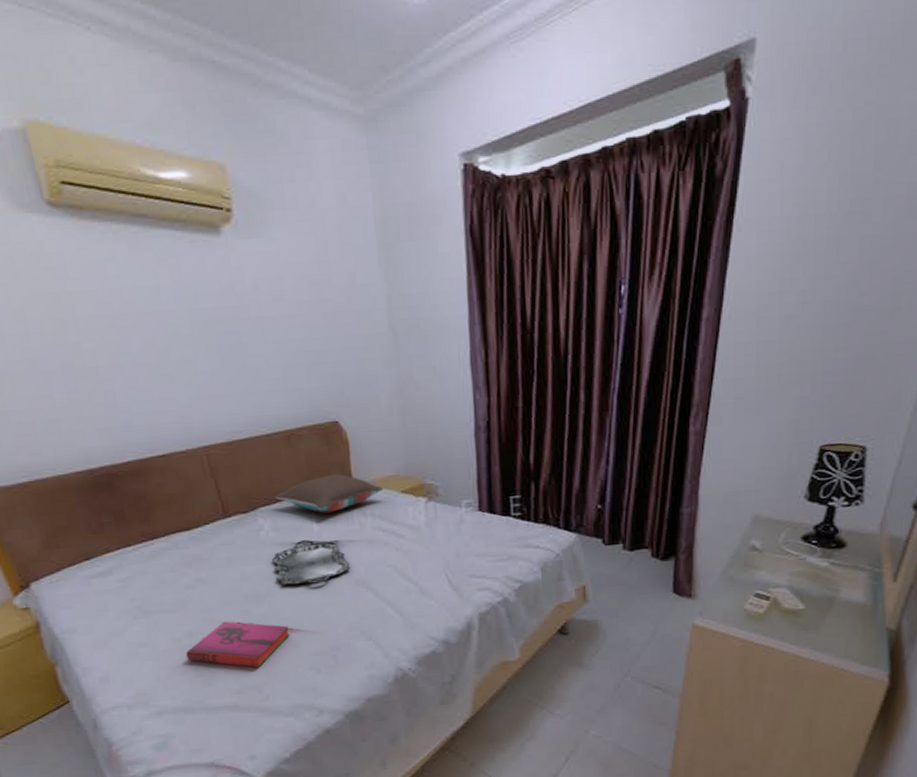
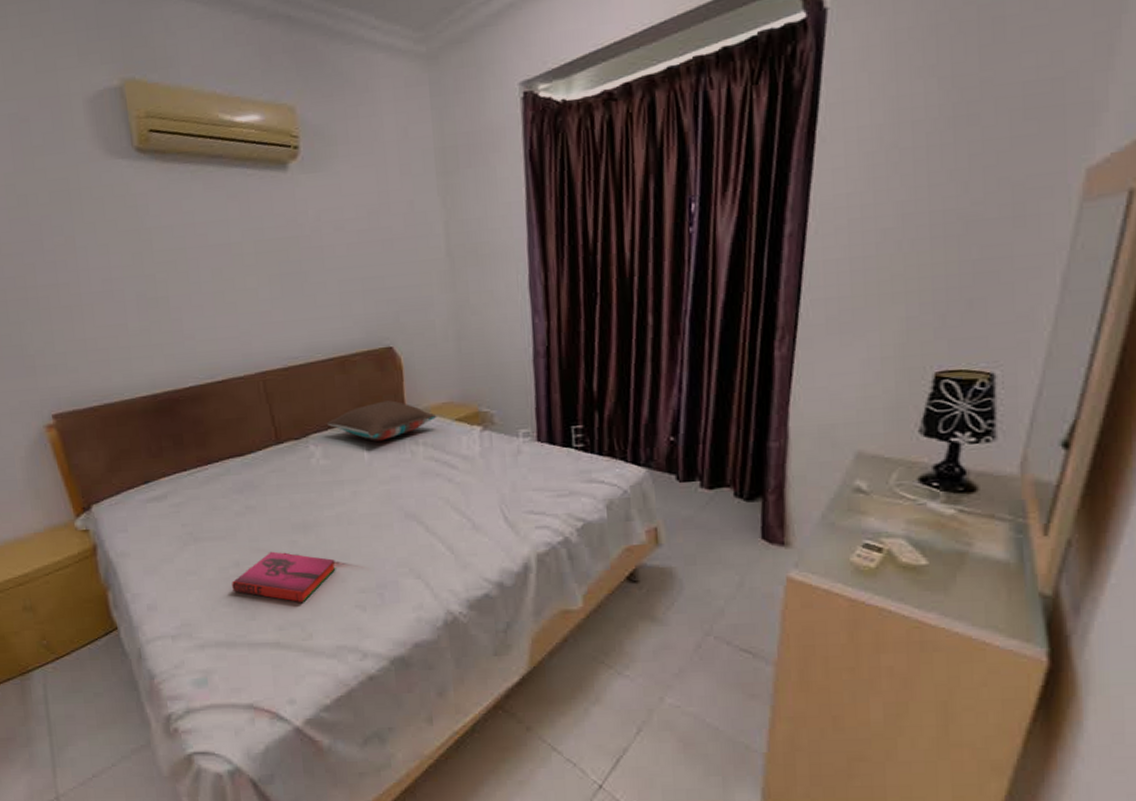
serving tray: present [272,540,350,585] -> none [322,468,400,516]

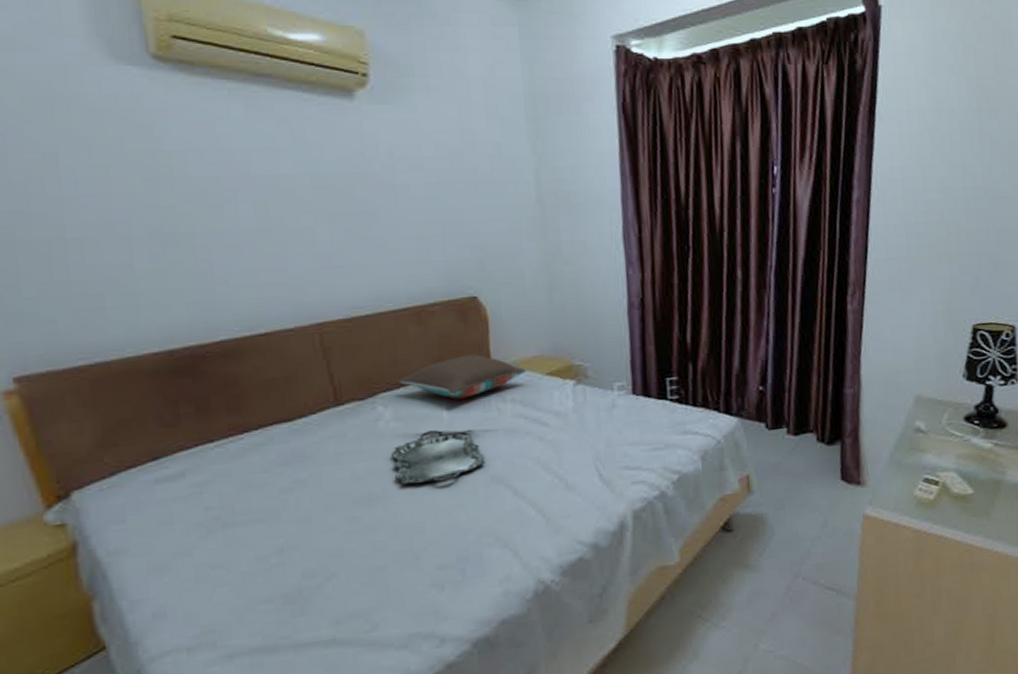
hardback book: present [232,551,336,603] -> none [273,531,408,589]
serving tray: none [322,468,400,516] -> present [392,430,485,485]

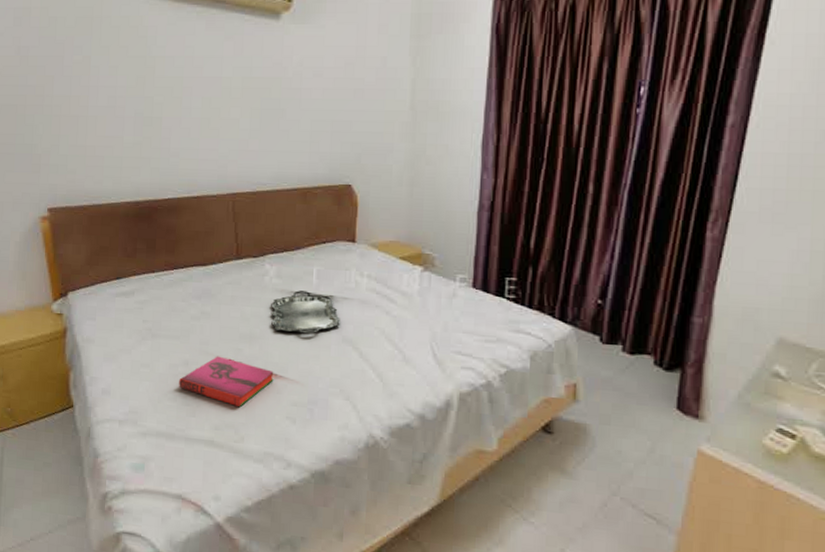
hardback book: none [273,531,408,589] -> present [179,356,274,408]
pillow: present [398,354,527,399] -> none [283,232,383,269]

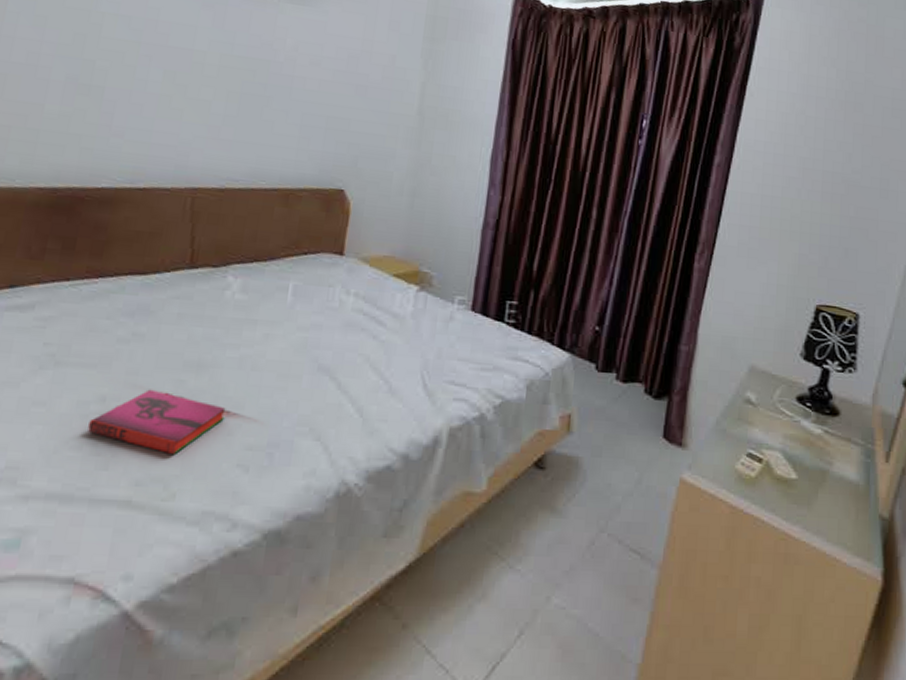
serving tray: present [270,290,340,334] -> none [228,309,318,362]

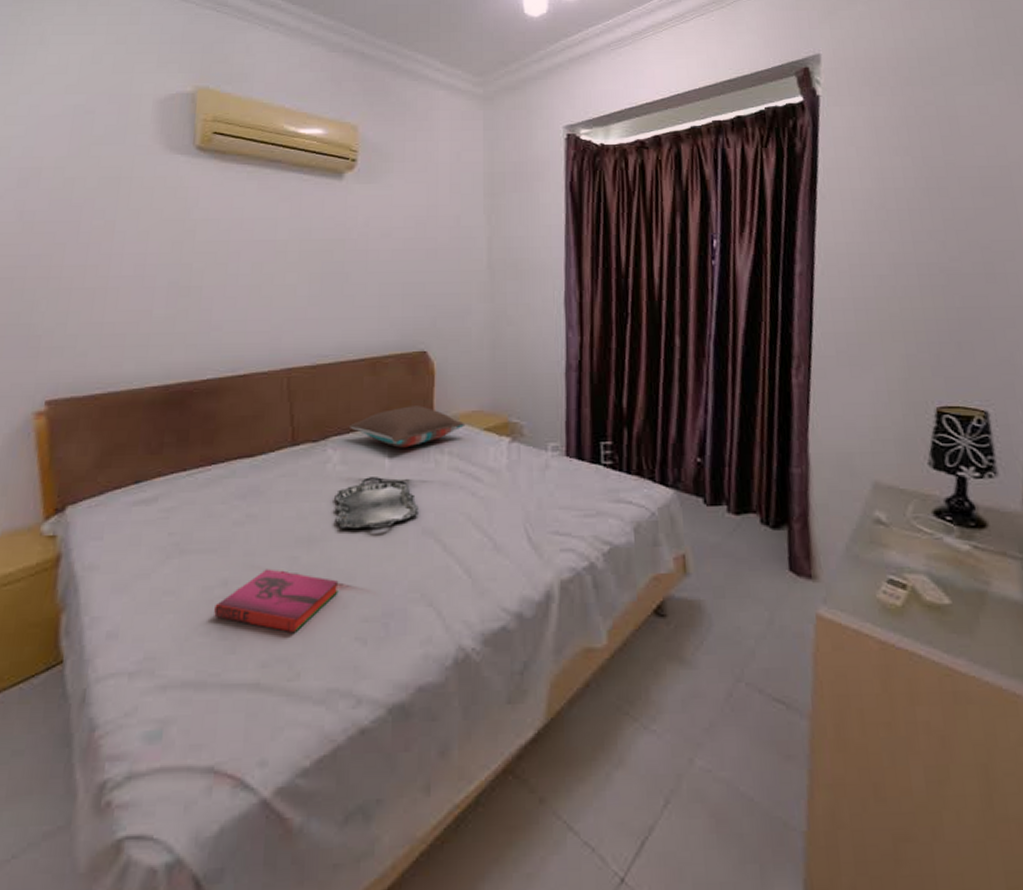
serving tray: none [228,309,318,362] -> present [334,477,419,530]
pillow: none [253,242,375,284] -> present [348,405,466,448]

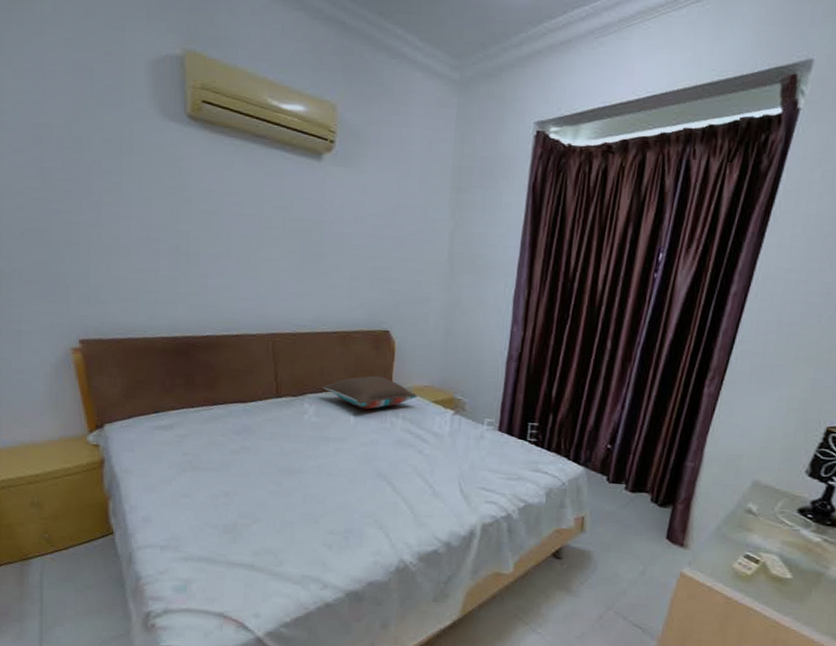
hardback book: present [214,569,339,634] -> none [219,488,312,535]
serving tray: present [334,477,419,530] -> none [309,429,376,470]

